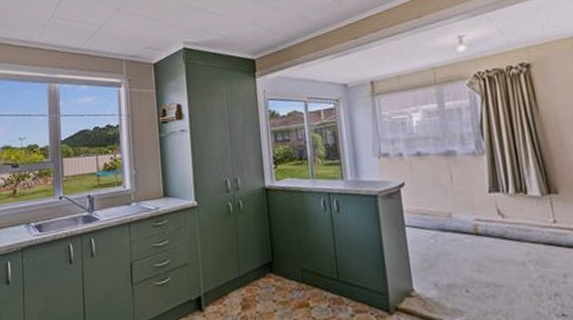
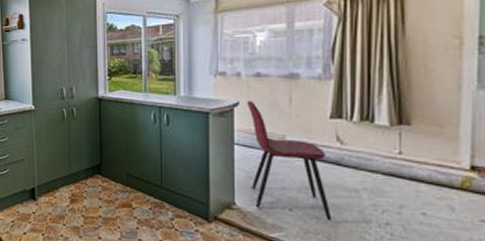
dining chair: none [412,180,507,299] -> present [247,101,332,221]

